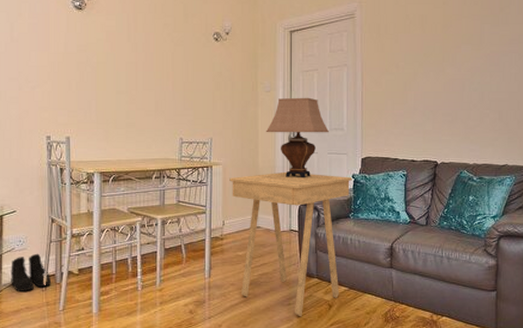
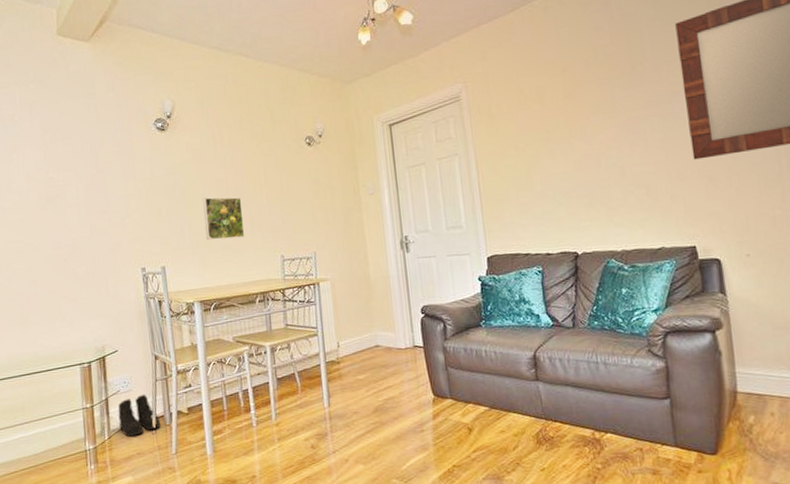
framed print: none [112,78,149,117] -> present [203,197,245,241]
side table: present [229,171,352,317] -> none [339,279,480,445]
table lamp: present [265,97,330,178] -> none [374,195,447,287]

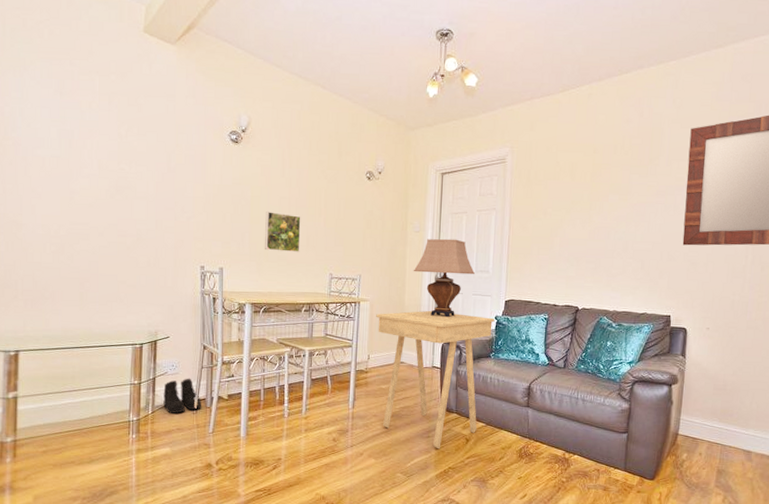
side table: none [339,279,480,445] -> present [376,310,495,449]
table lamp: none [374,195,447,287] -> present [413,238,476,318]

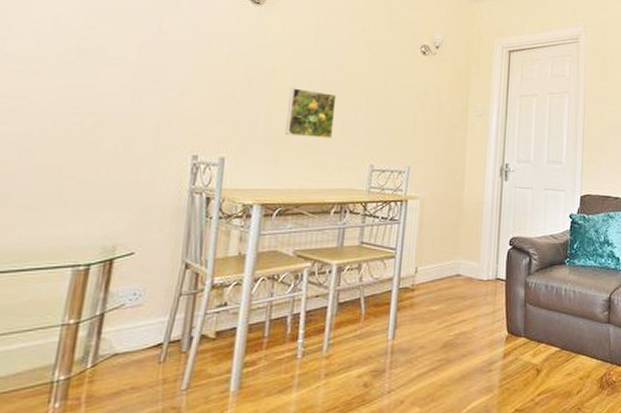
boots: present [163,378,201,414] -> none [112,311,174,365]
side table: present [376,310,495,449] -> none [427,209,570,387]
table lamp: present [413,238,476,318] -> none [474,124,547,218]

